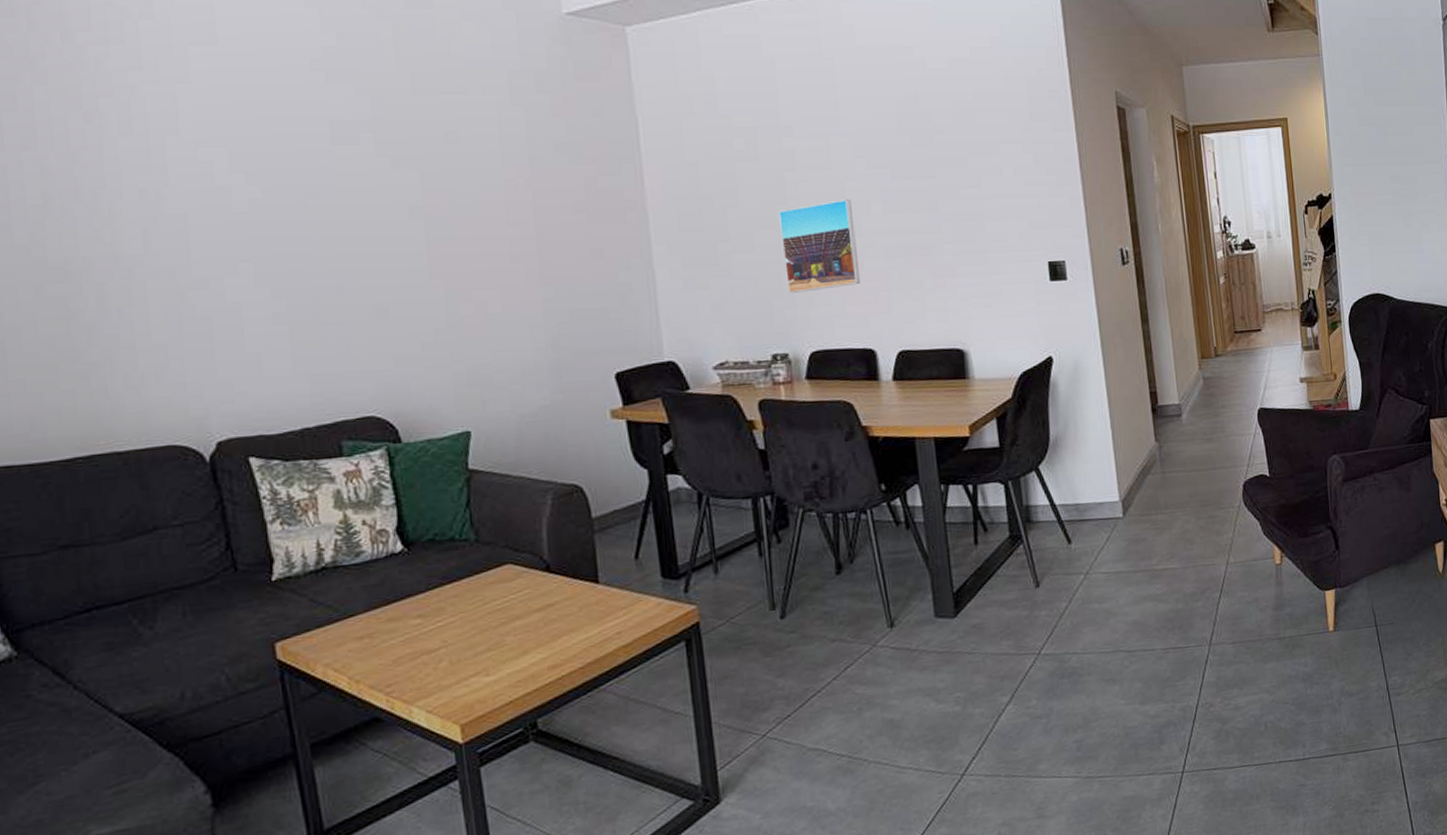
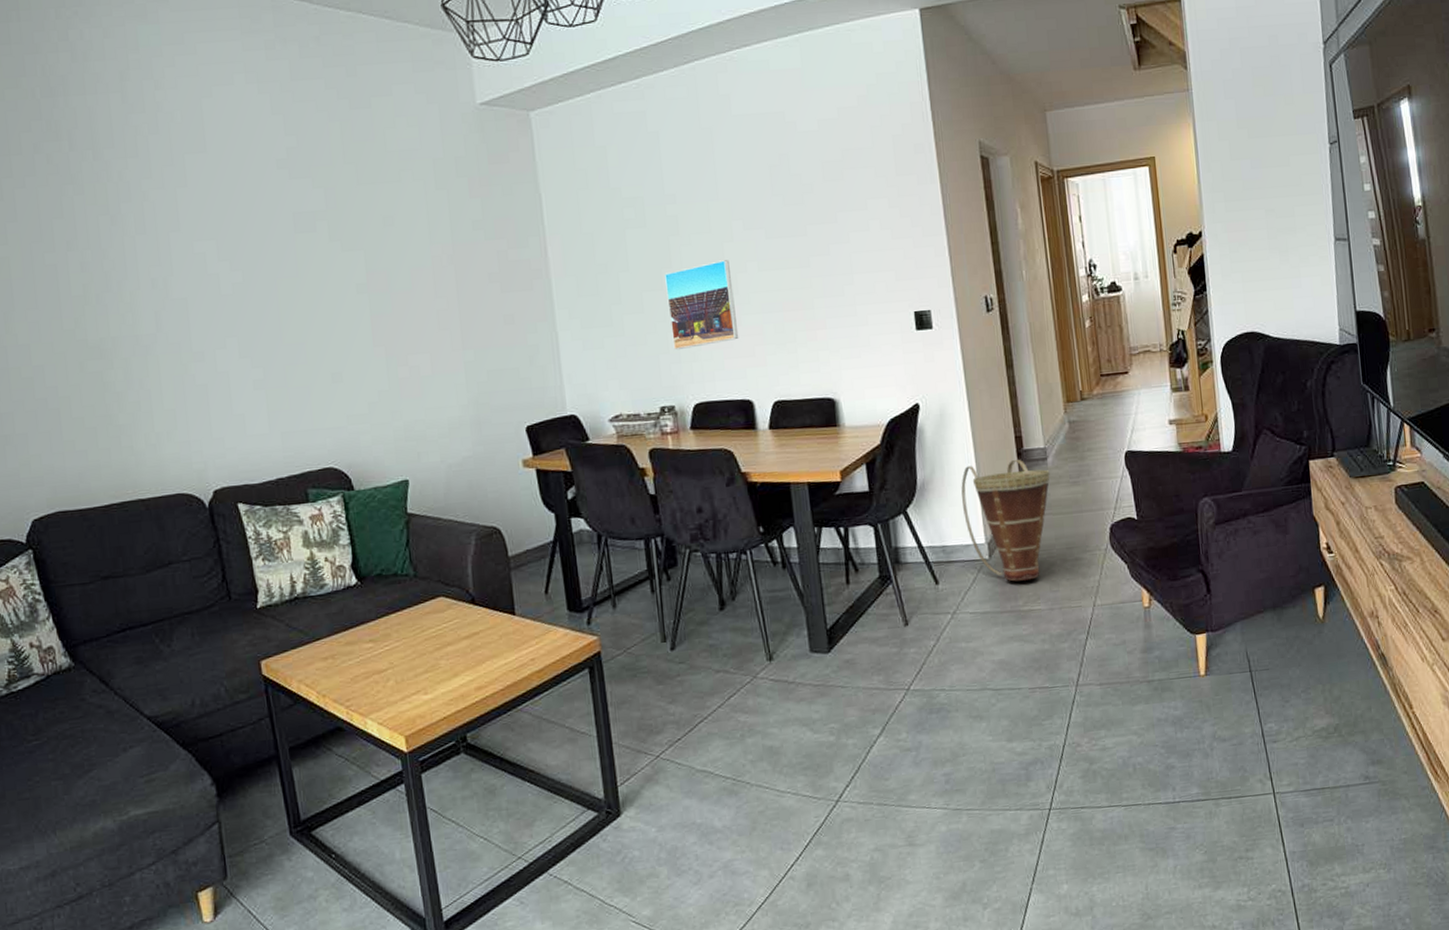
basket: none [1095,416,1185,540] -> present [961,460,1050,582]

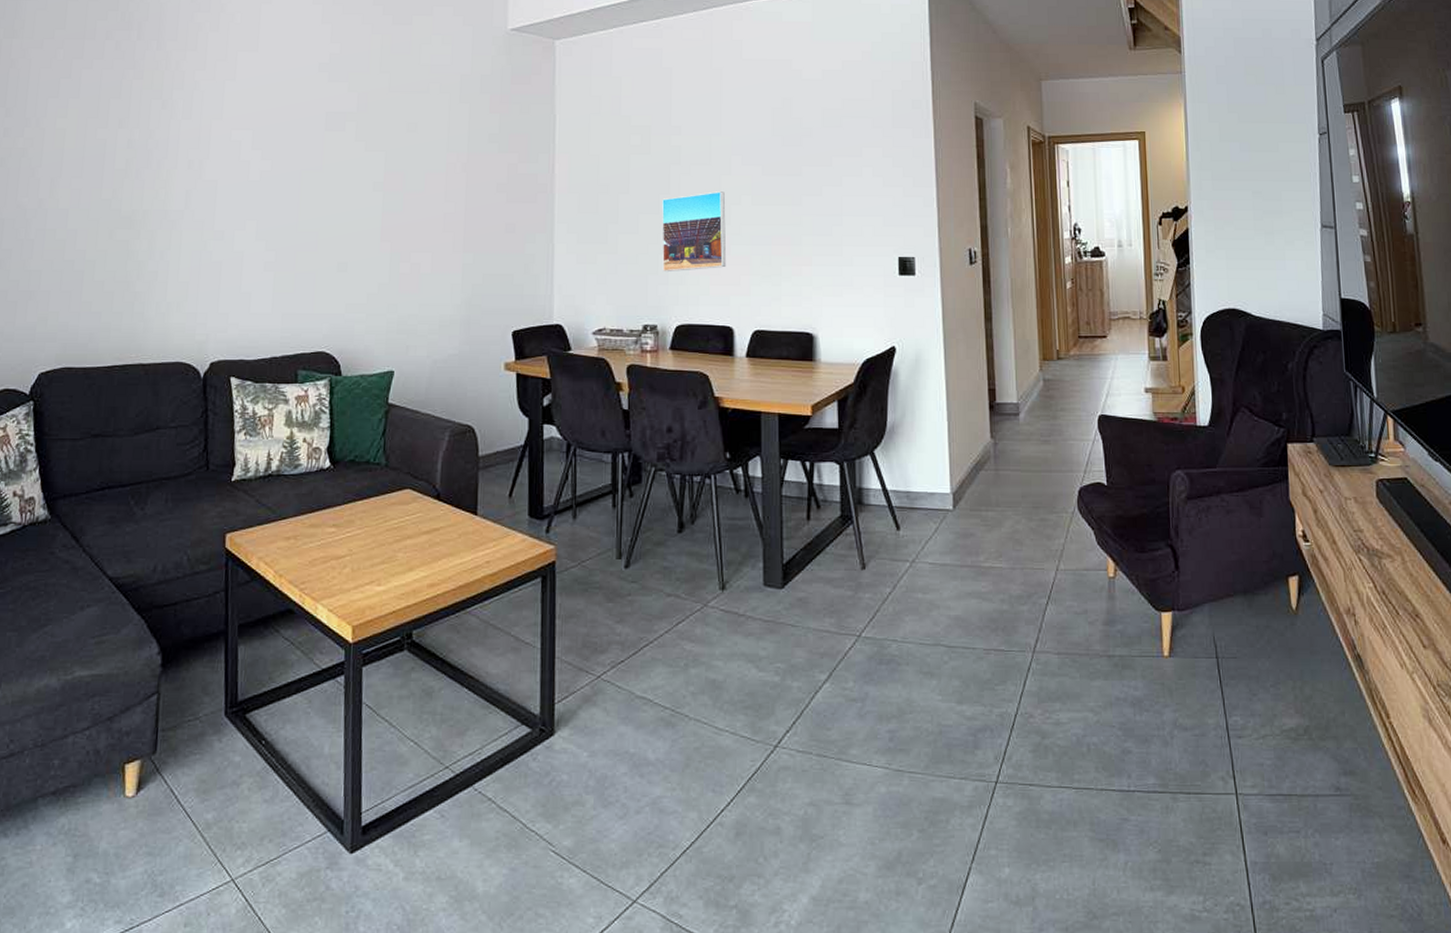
basket: present [961,460,1050,582] -> none [931,413,1021,536]

